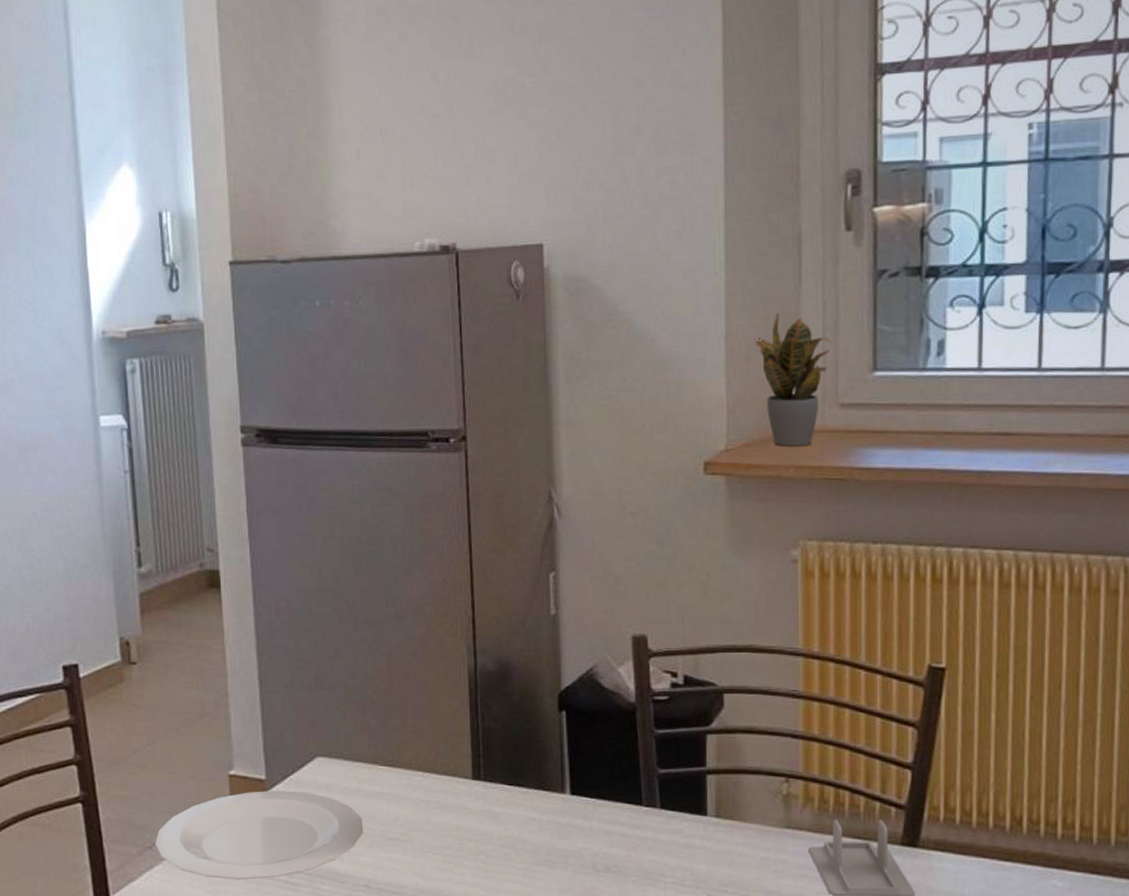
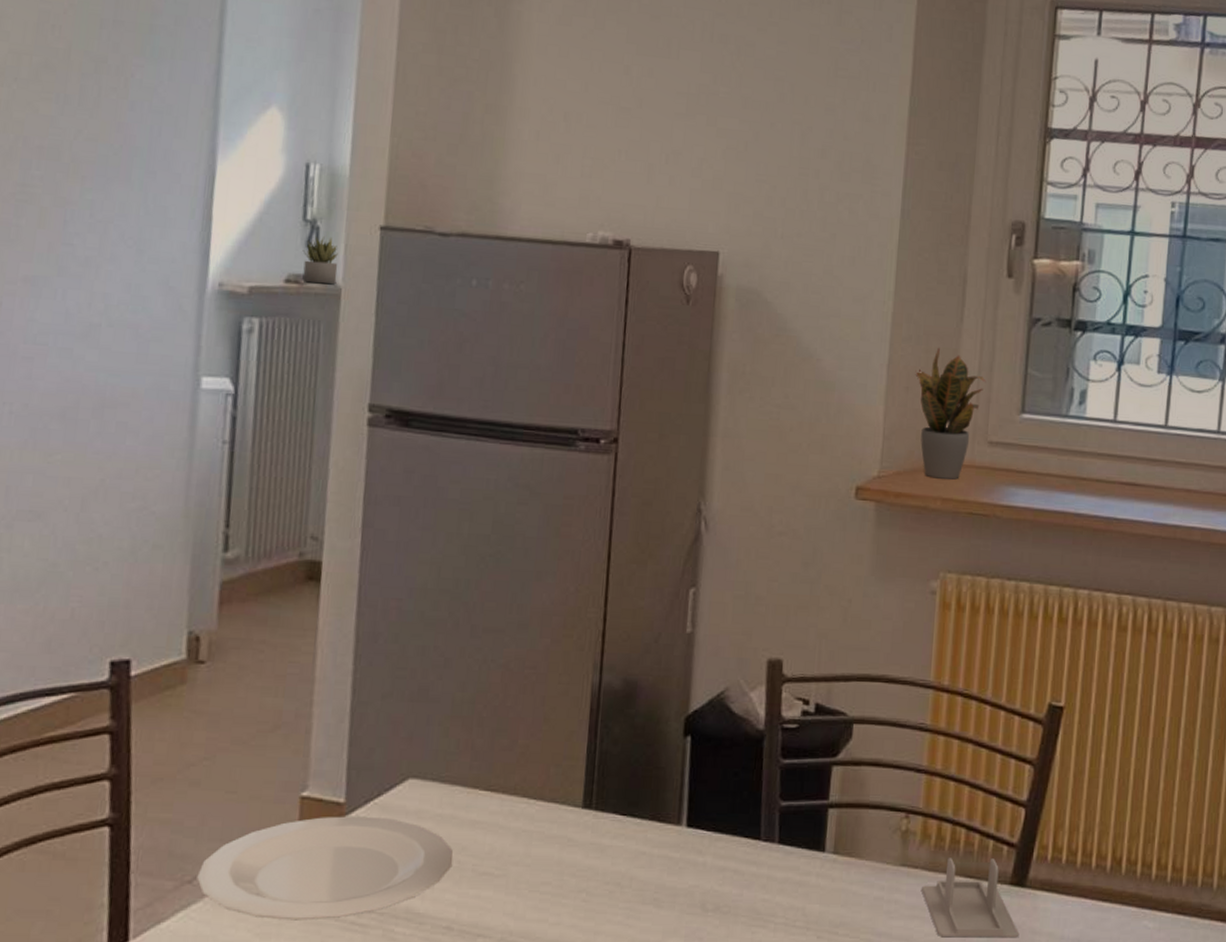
succulent plant: none [168,277,199,322] -> present [302,236,338,285]

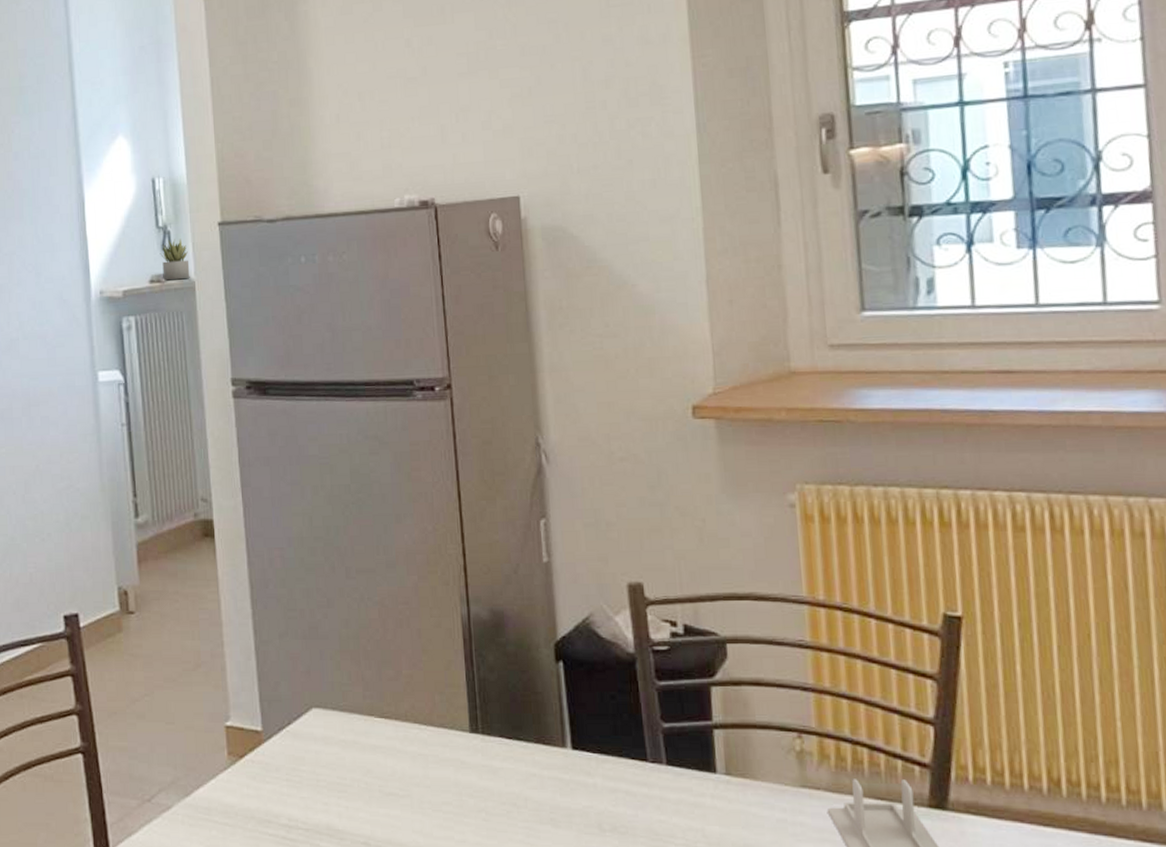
plate: present [195,816,453,921] -> none [153,742,361,835]
potted plant: present [915,347,986,480] -> none [737,255,817,390]

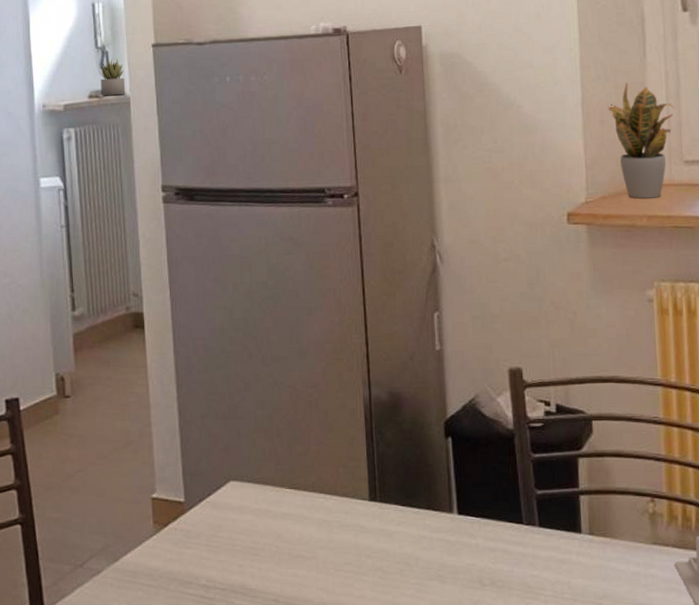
potted plant: none [737,255,817,390] -> present [607,82,675,200]

